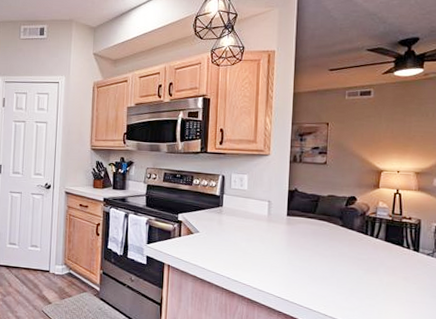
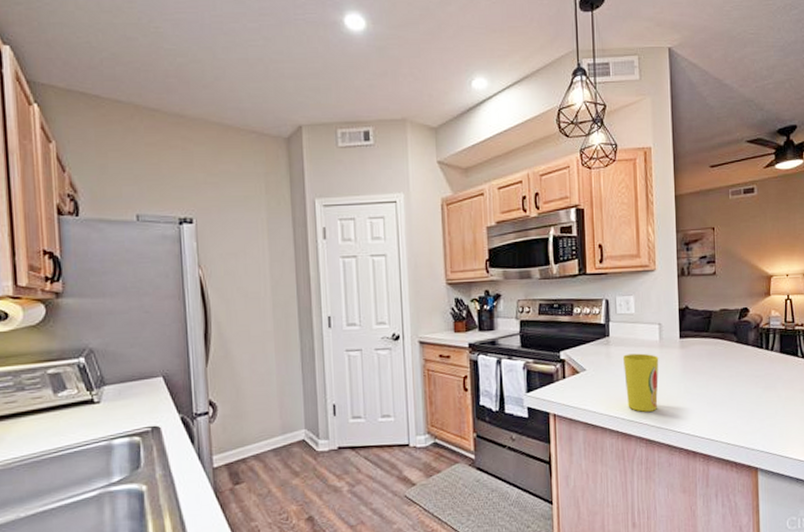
cup: none [232,223,266,276] -> present [622,353,659,412]

